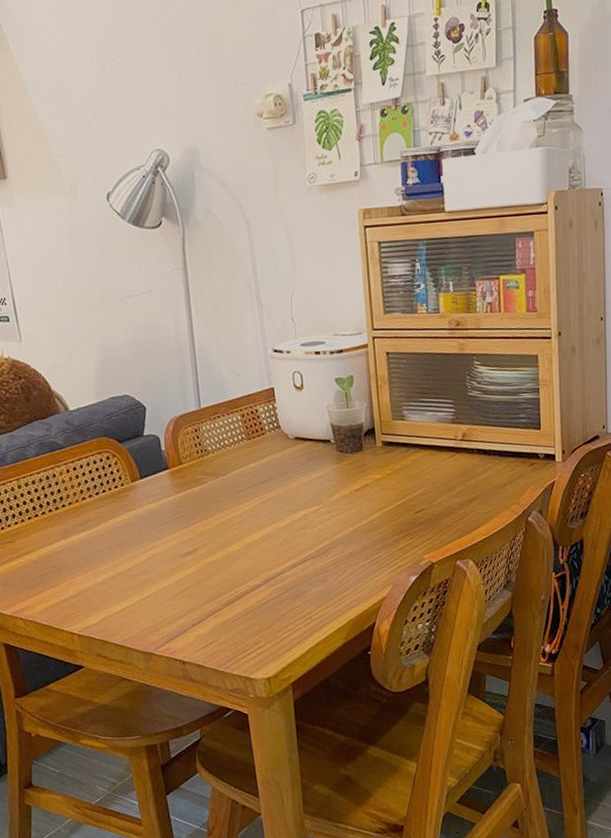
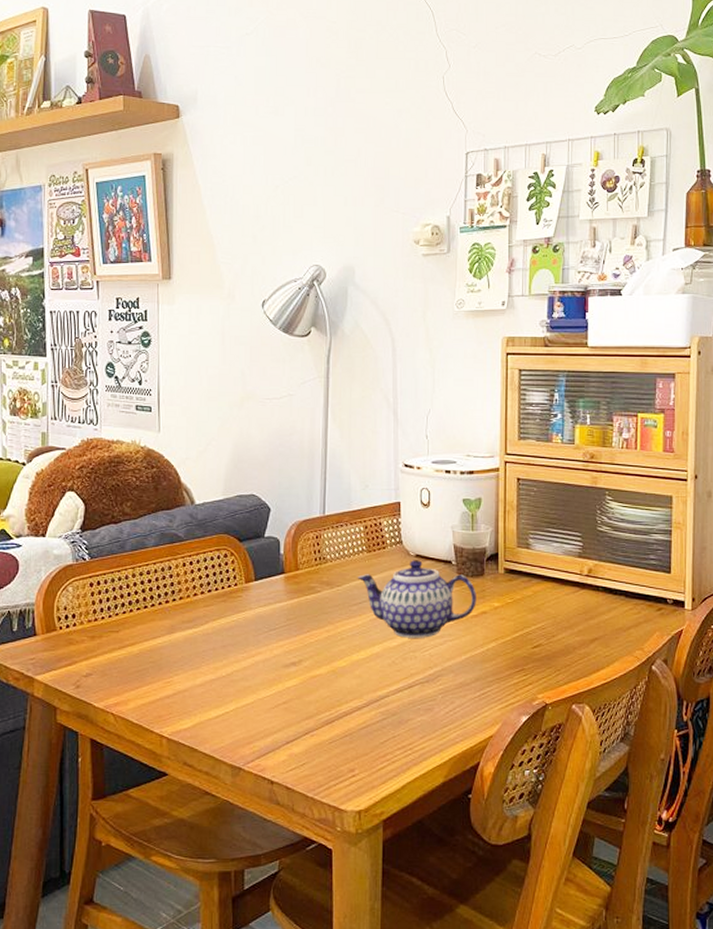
teapot: none [240,442,358,518] -> present [357,560,476,638]

